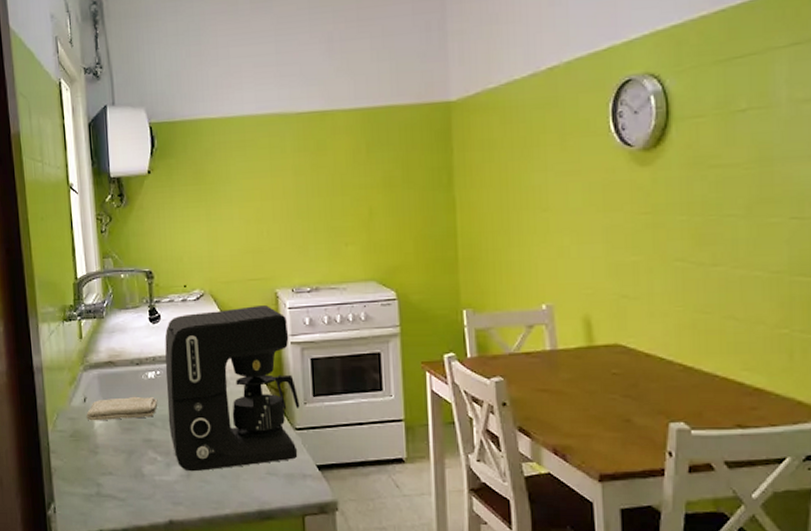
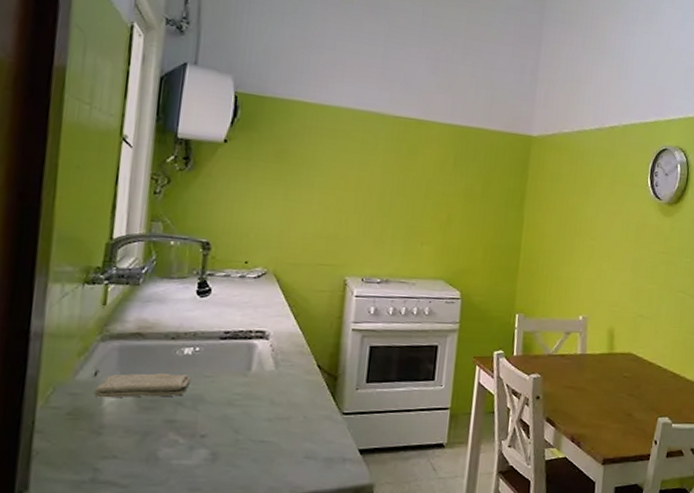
coffee maker: present [165,305,300,472] -> none [199,290,352,456]

